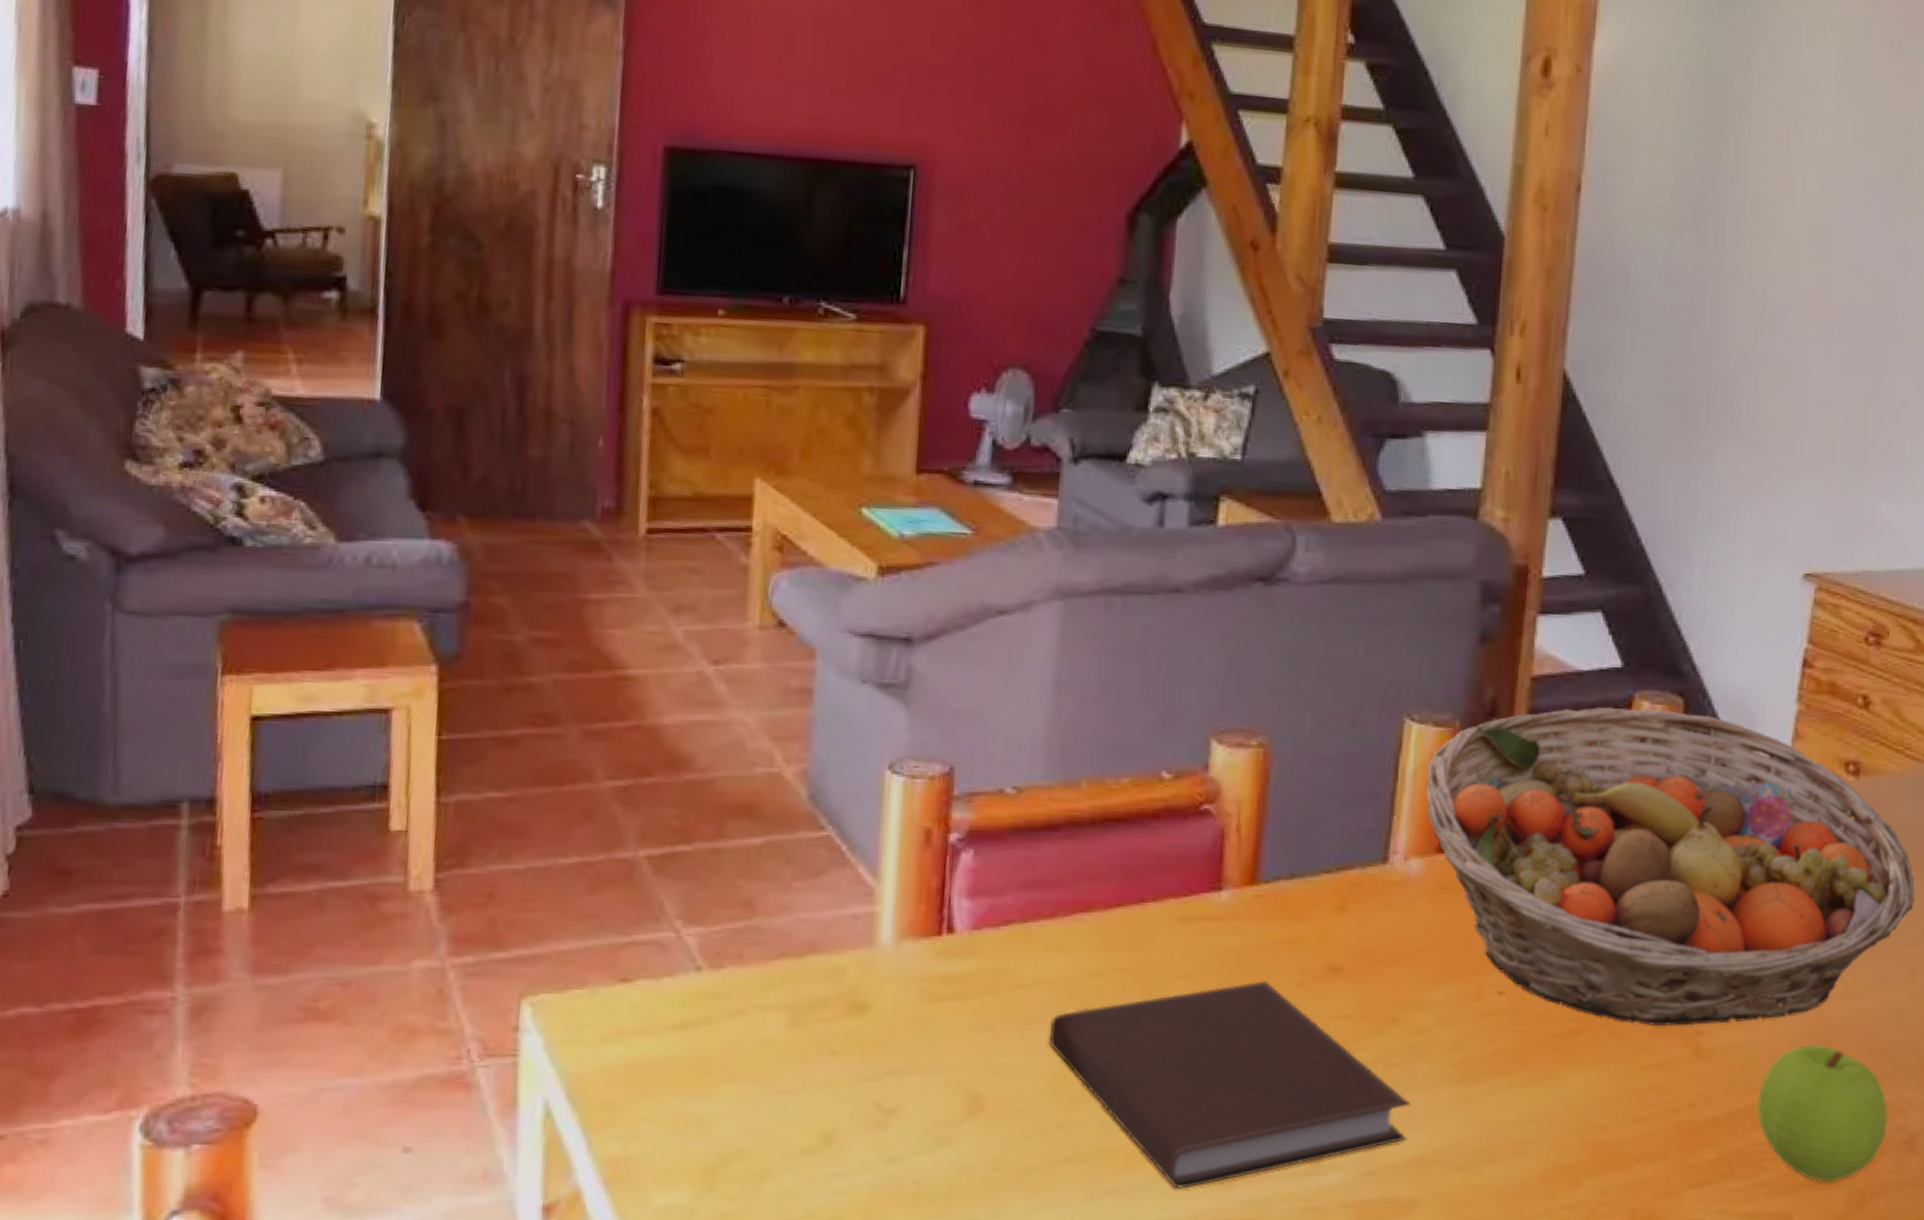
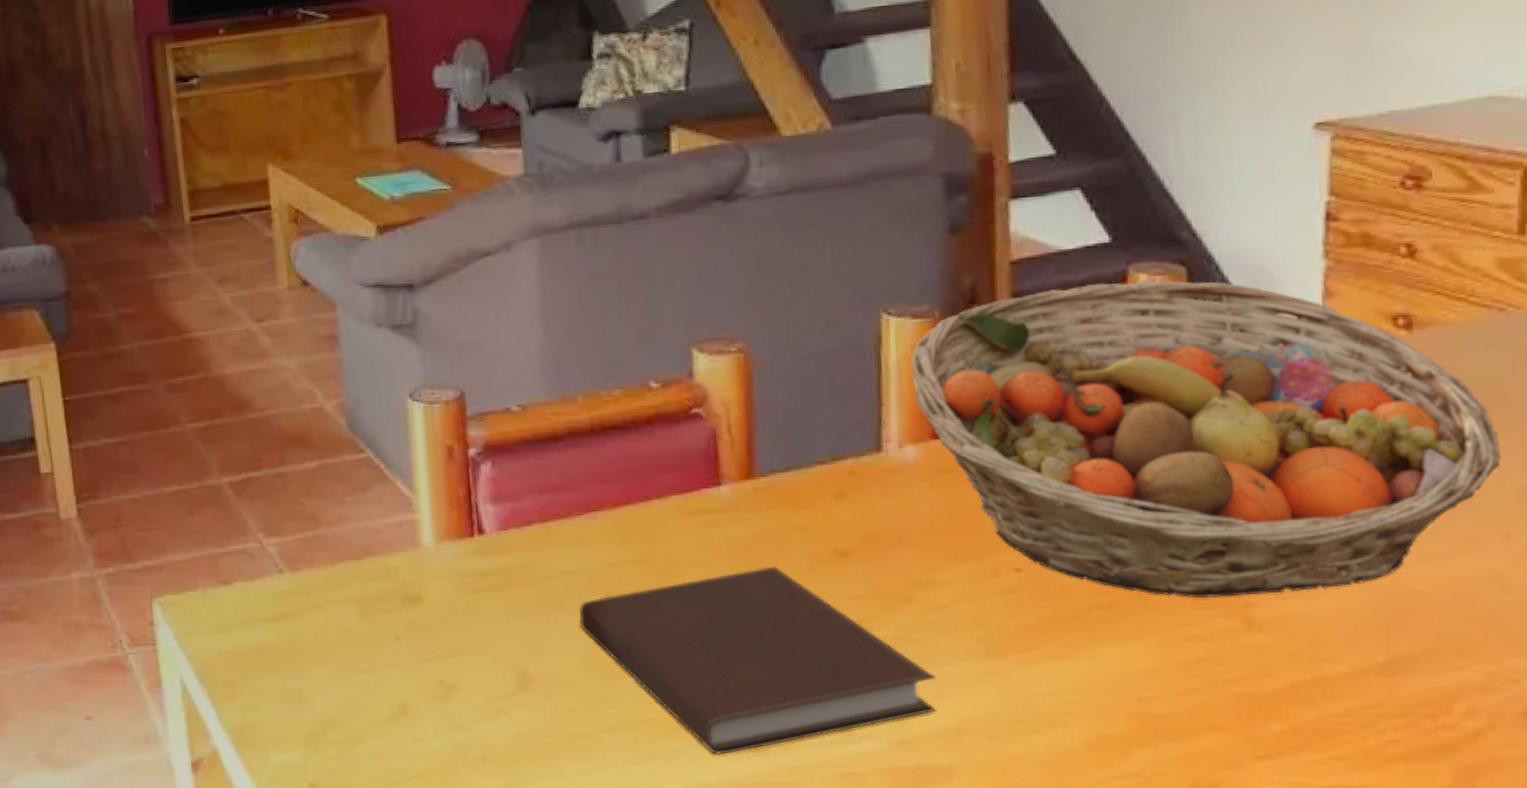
apple: present [1756,1044,1888,1183] -> none [1327,613,1495,756]

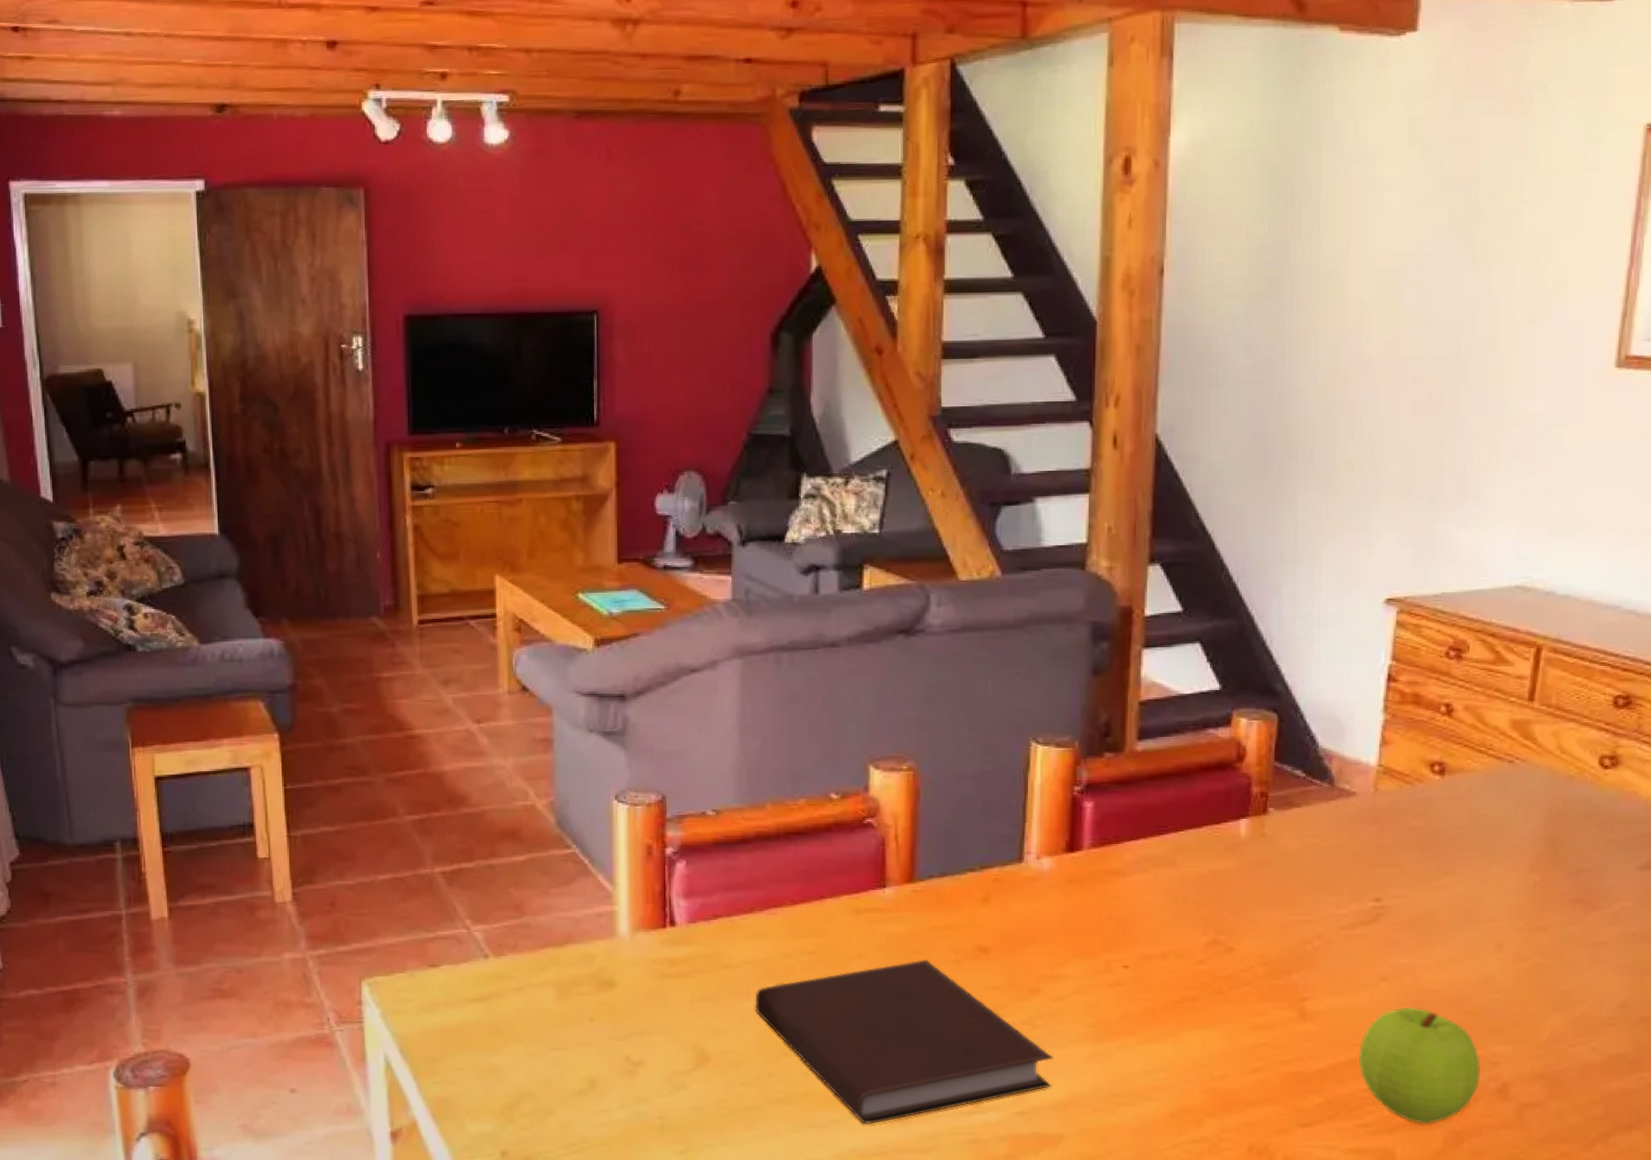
fruit basket: present [911,280,1502,599] -> none [1052,724,1501,994]
apple: none [1327,613,1495,756] -> present [1358,1007,1480,1124]

